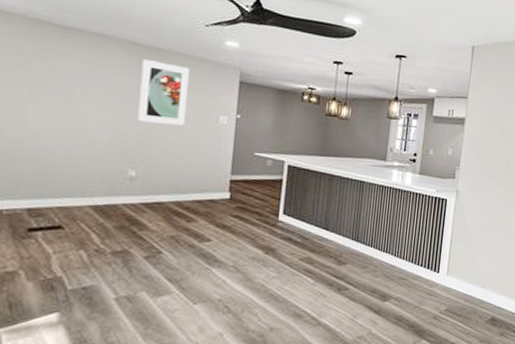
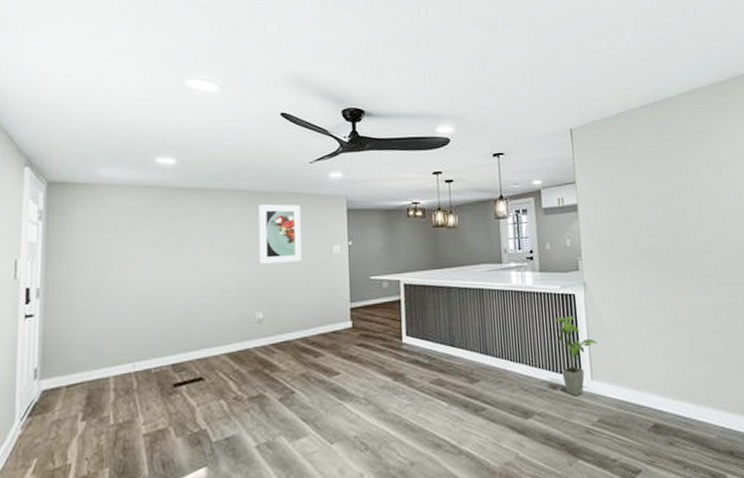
house plant: none [422,217,459,287] -> present [555,315,598,396]

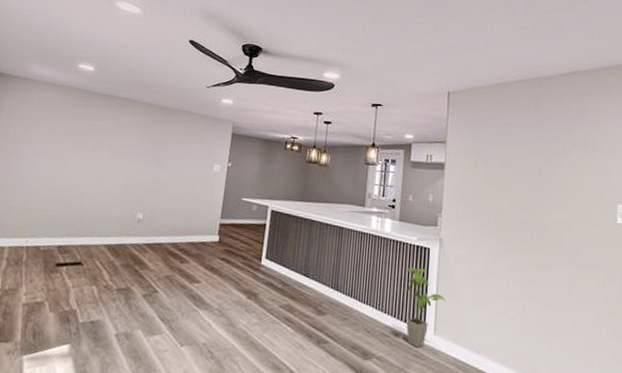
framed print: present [258,204,301,264] -> none [148,117,192,174]

